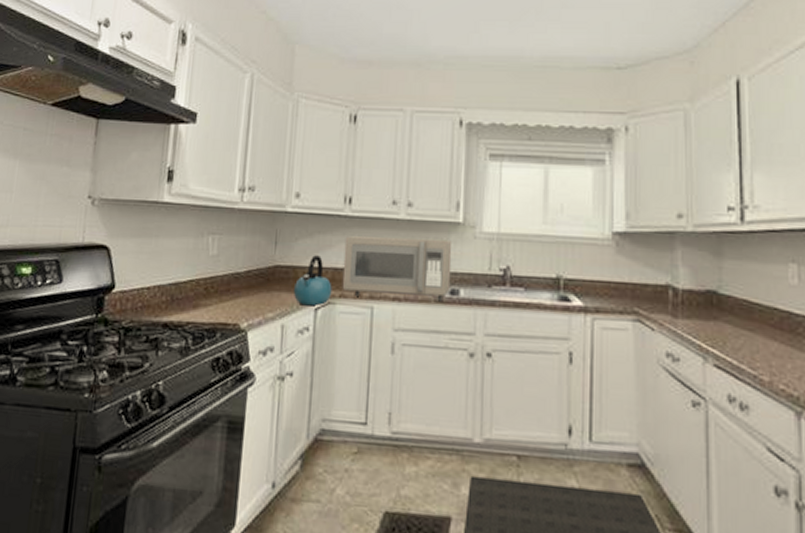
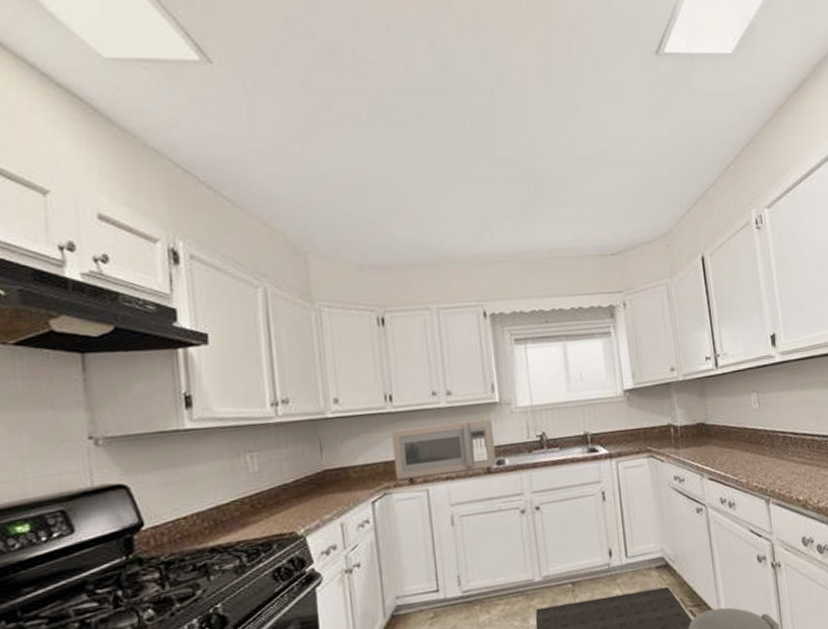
kettle: present [293,255,332,307] -> none [346,453,387,502]

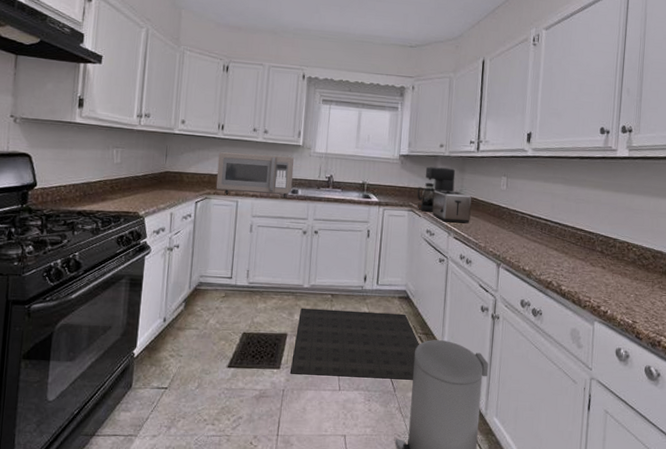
coffee maker: none [653,394,698,455] -> present [417,166,456,212]
toaster: none [673,421,724,462] -> present [432,190,472,224]

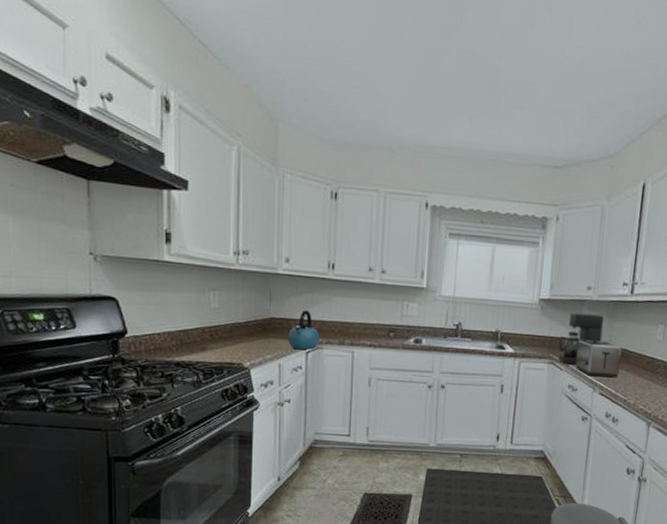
kettle: none [179,165,209,200] -> present [287,310,320,351]
microwave: present [215,152,295,198] -> none [328,295,418,348]

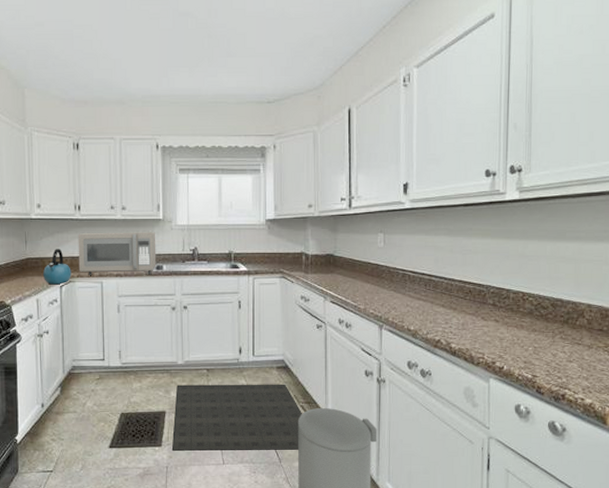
microwave: none [328,295,418,348] -> present [78,232,157,275]
coffee maker: present [558,312,605,365] -> none [287,229,327,277]
toaster: present [575,340,622,378] -> none [305,252,347,286]

